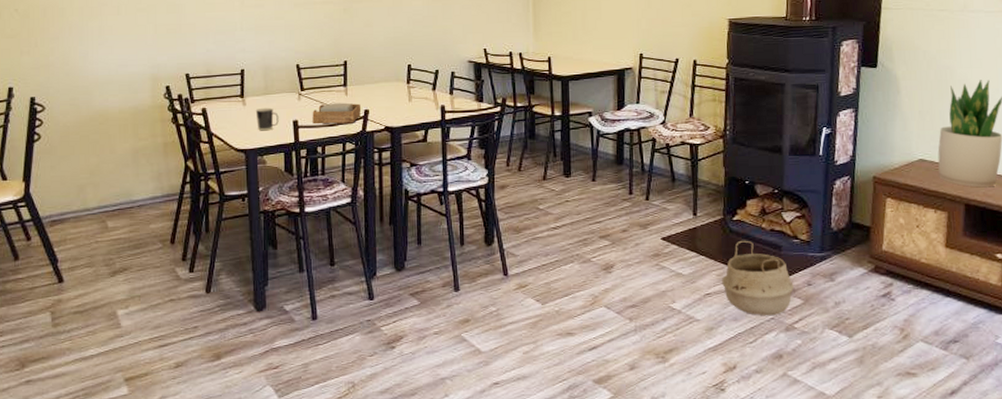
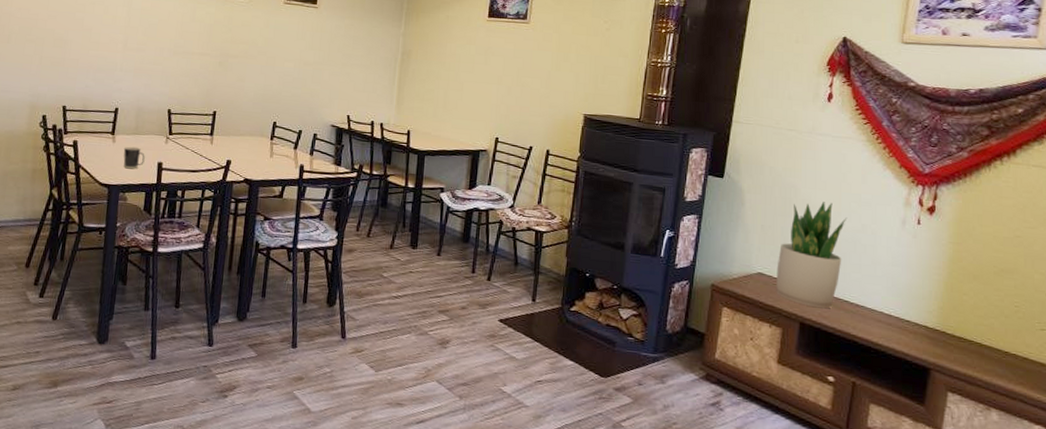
napkin holder: present [312,102,362,125] -> none [176,150,224,172]
woven basket: present [722,240,794,315] -> none [554,331,624,411]

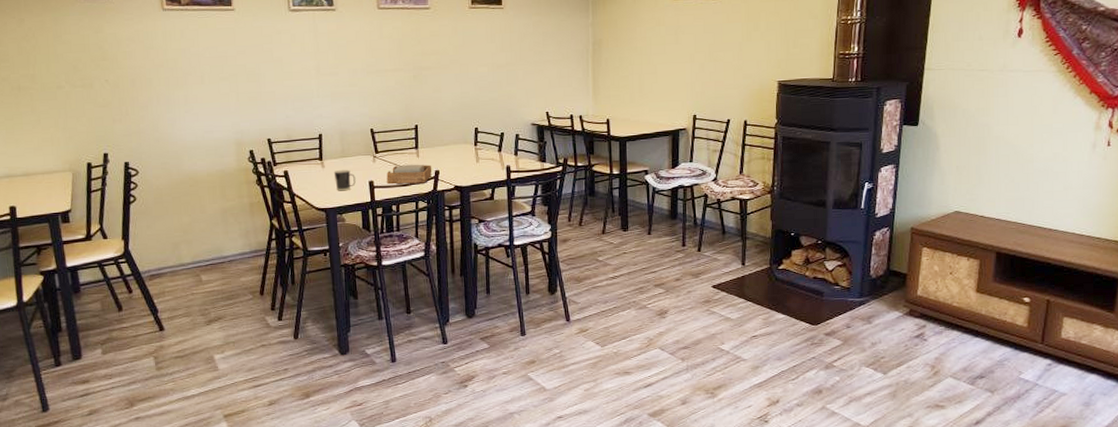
napkin holder: none [176,150,224,172] -> present [386,164,433,185]
planter: present [775,202,847,309] -> none [972,136,1040,237]

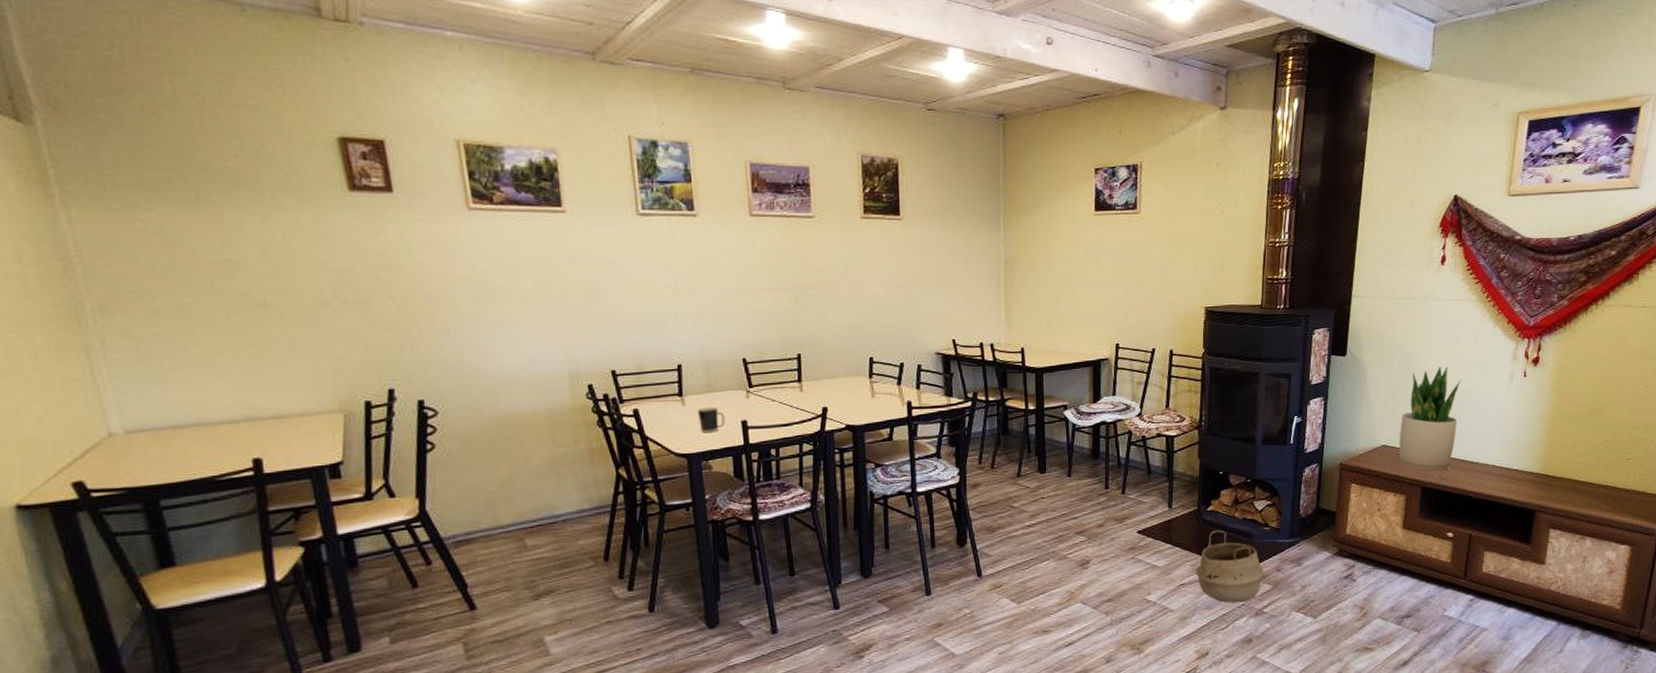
napkin holder: present [386,164,433,185] -> none [763,400,819,425]
woven basket: none [767,287,834,355] -> present [1196,530,1264,603]
planter: none [972,136,1040,237] -> present [1398,366,1462,471]

